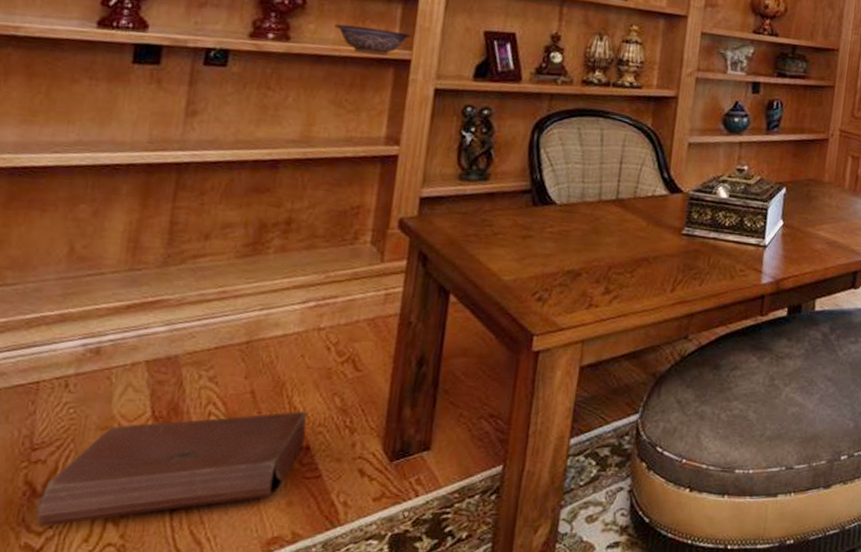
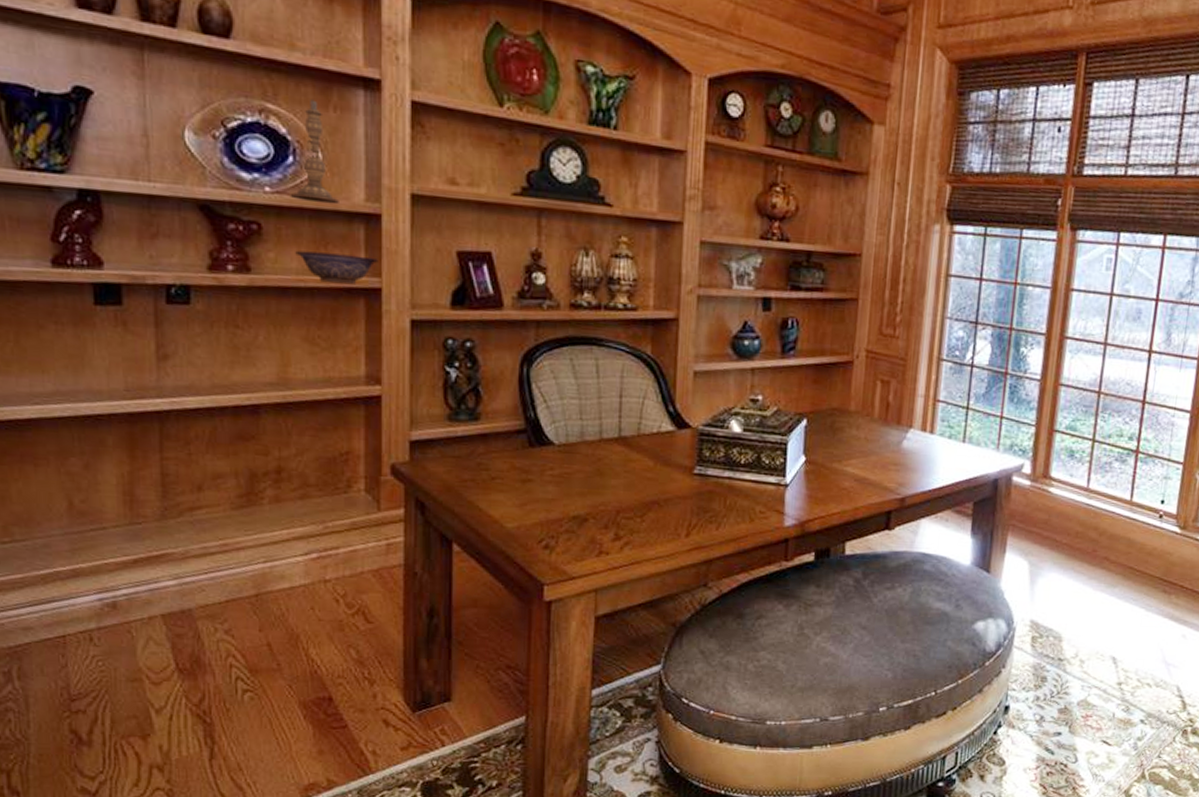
briefcase: present [36,411,308,527] -> none [85,663,326,772]

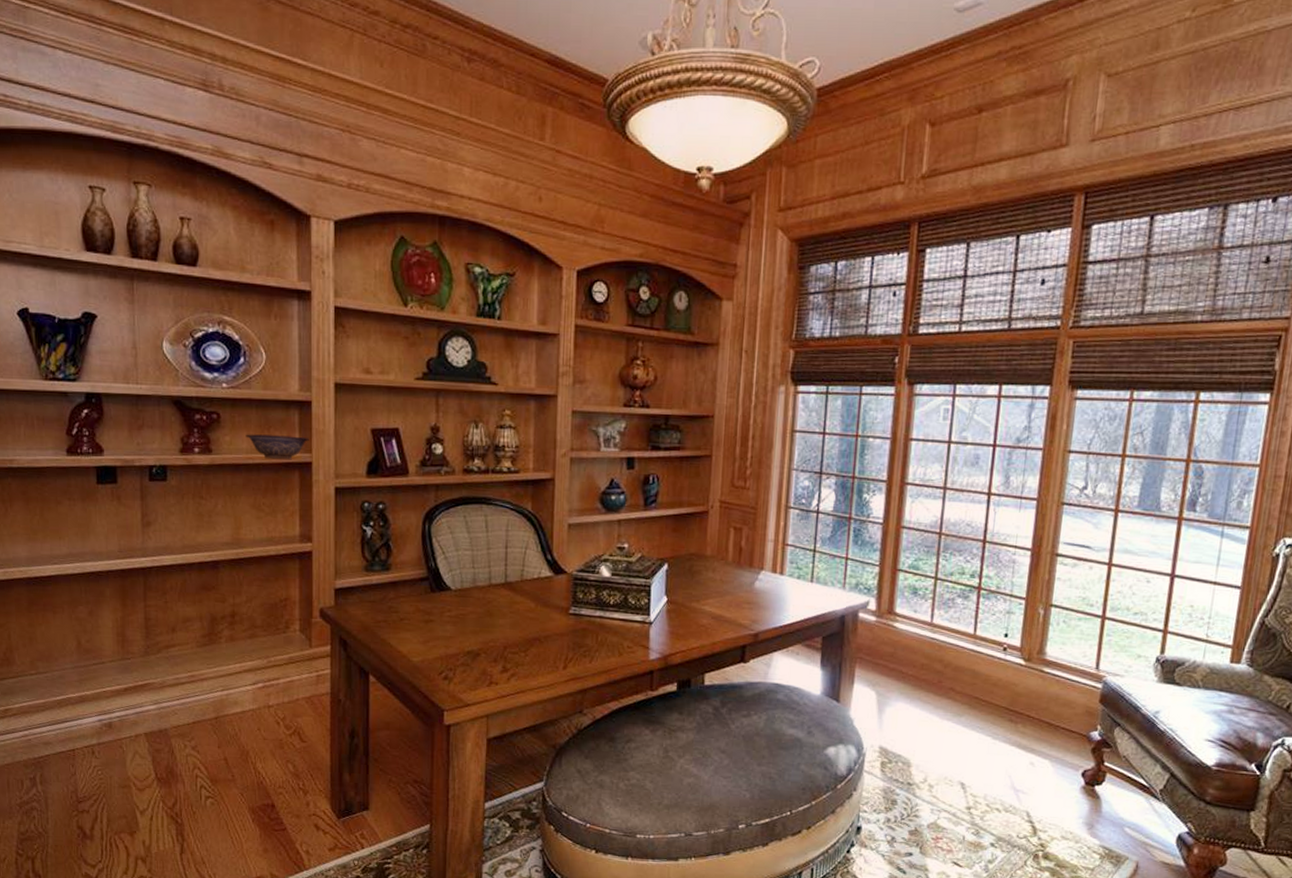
candlestick: present [290,99,339,205] -> none [241,311,279,395]

